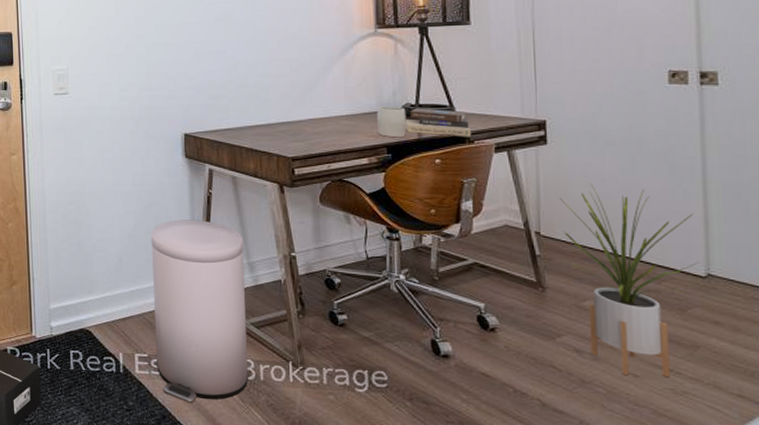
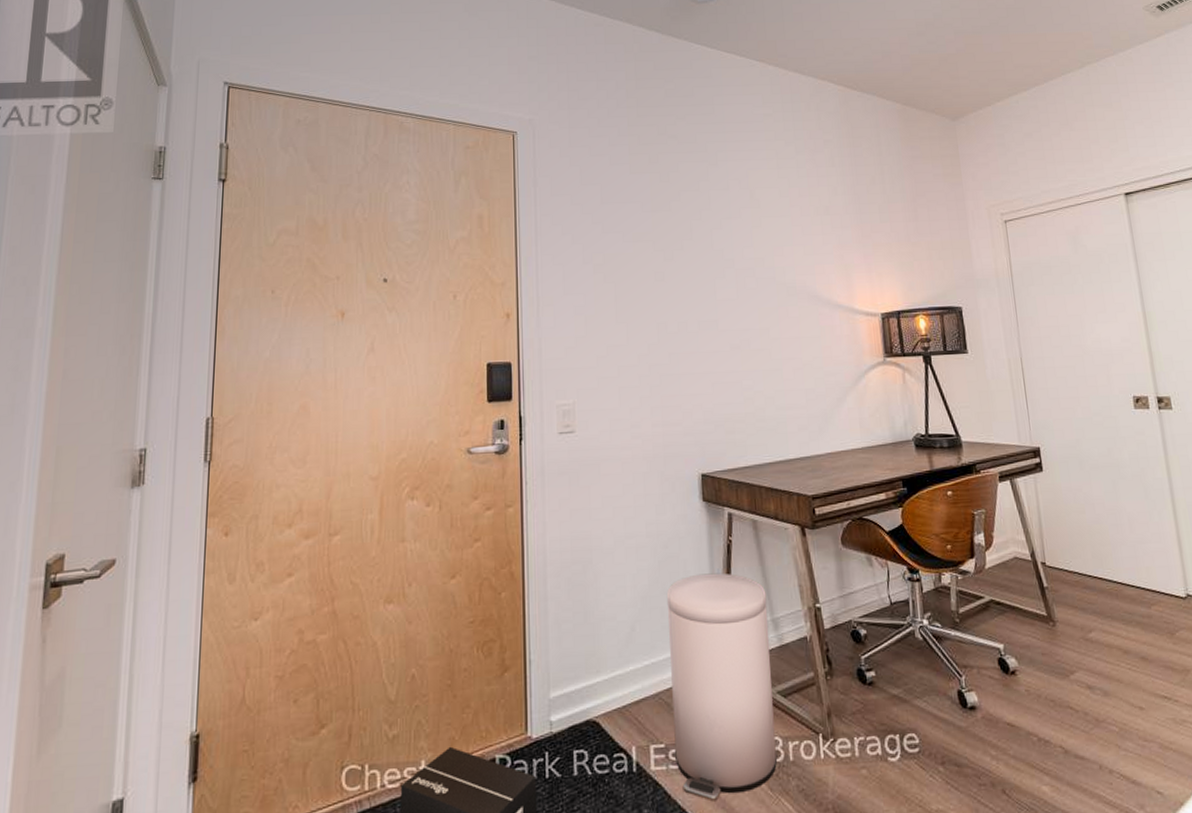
mug: present [376,106,407,138] -> none [890,437,919,470]
books: present [405,108,472,137] -> none [917,438,978,467]
house plant: present [559,183,699,378] -> none [1058,509,1179,710]

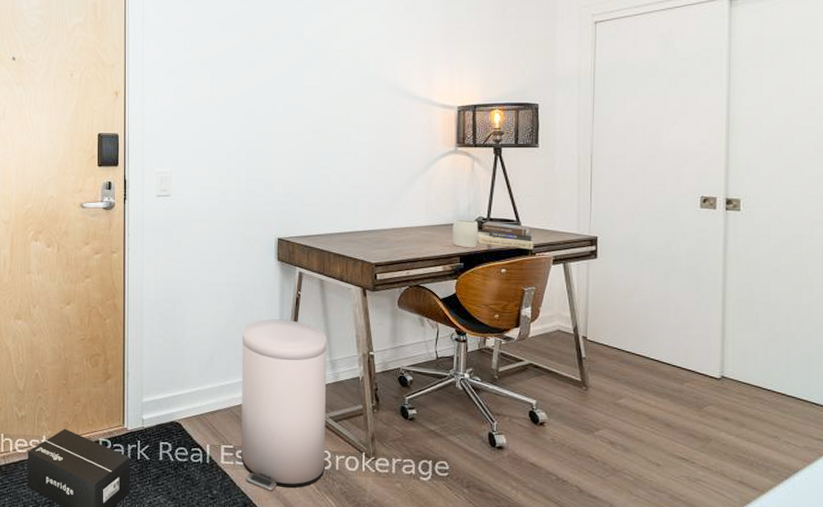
mug: none [890,437,919,470] -> present [452,219,479,248]
books: none [917,438,978,467] -> present [477,222,534,250]

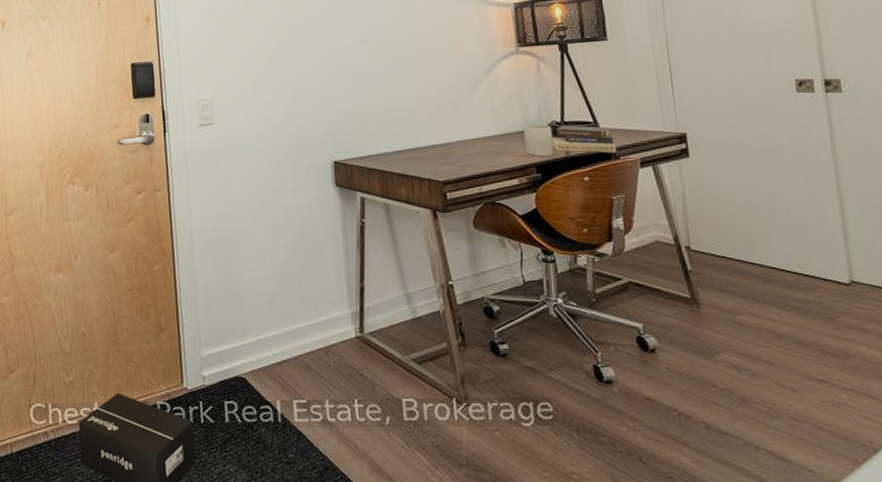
pedal bin: present [240,319,327,492] -> none [304,251,413,451]

